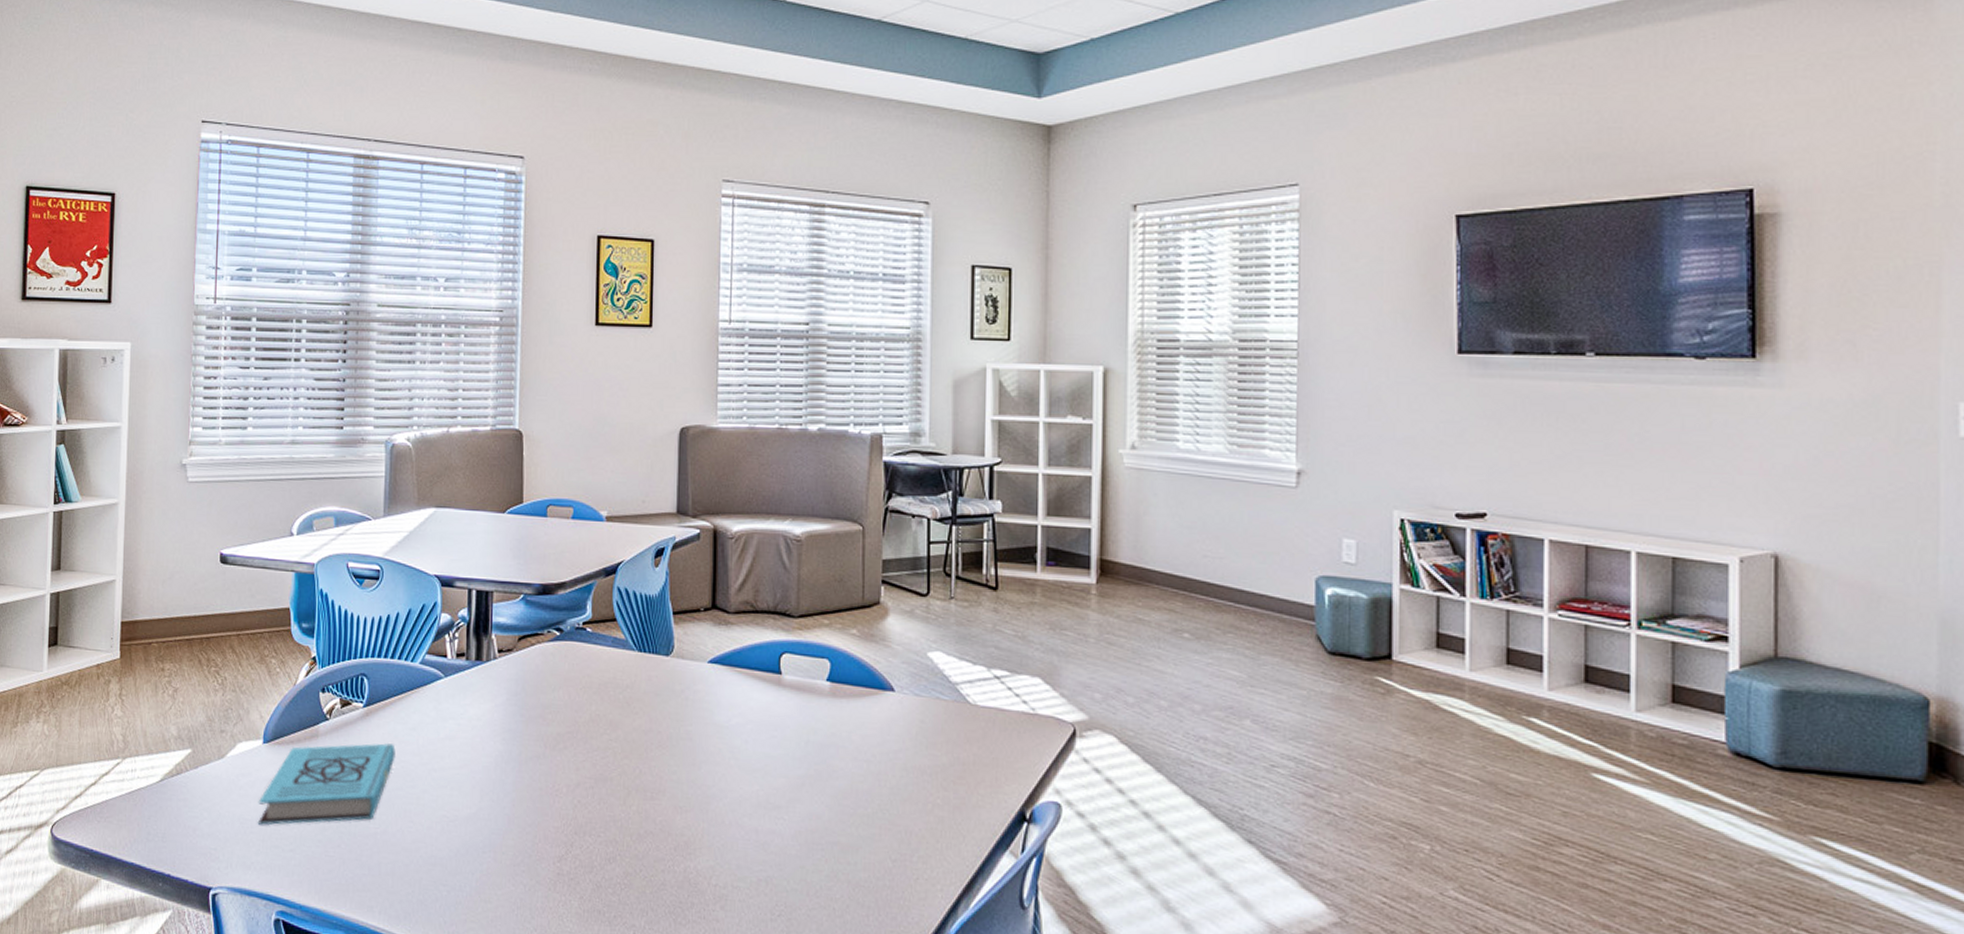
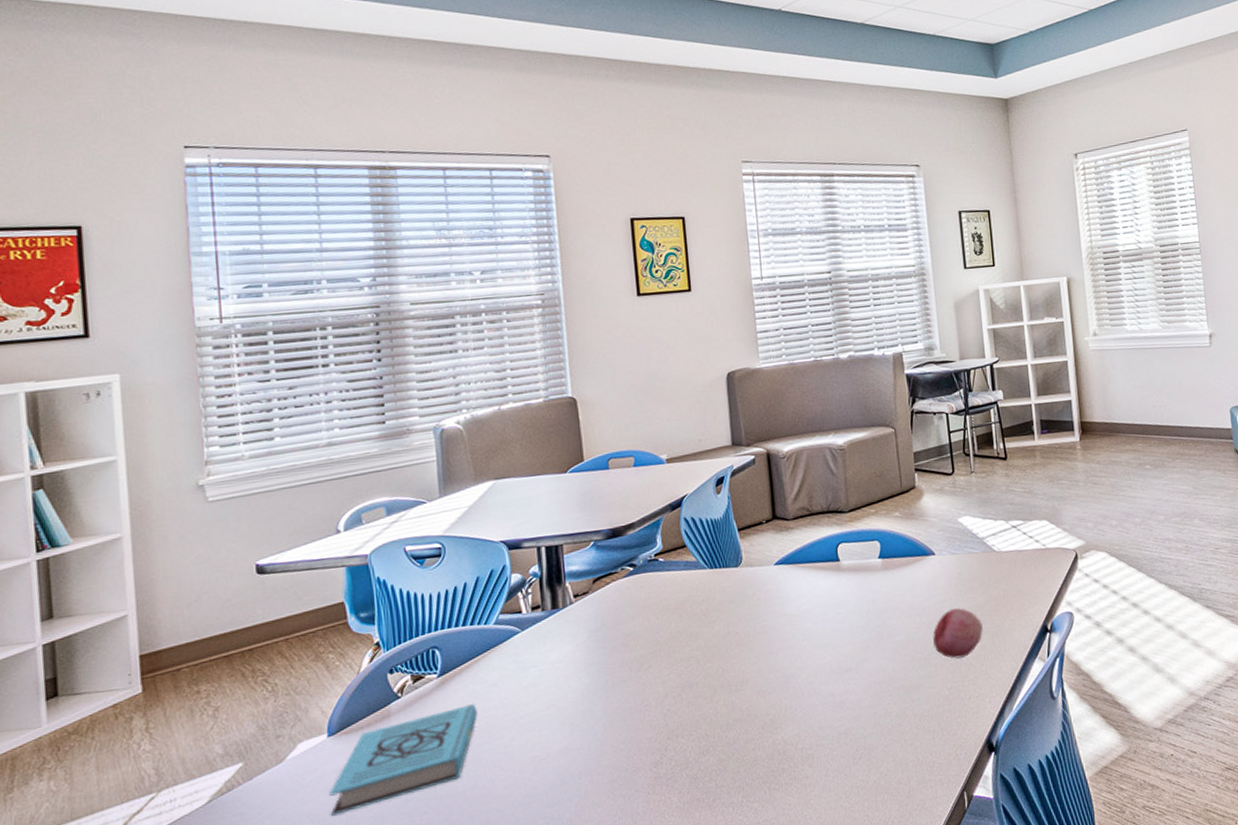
fruit: none [881,763,943,827] -> present [933,608,983,659]

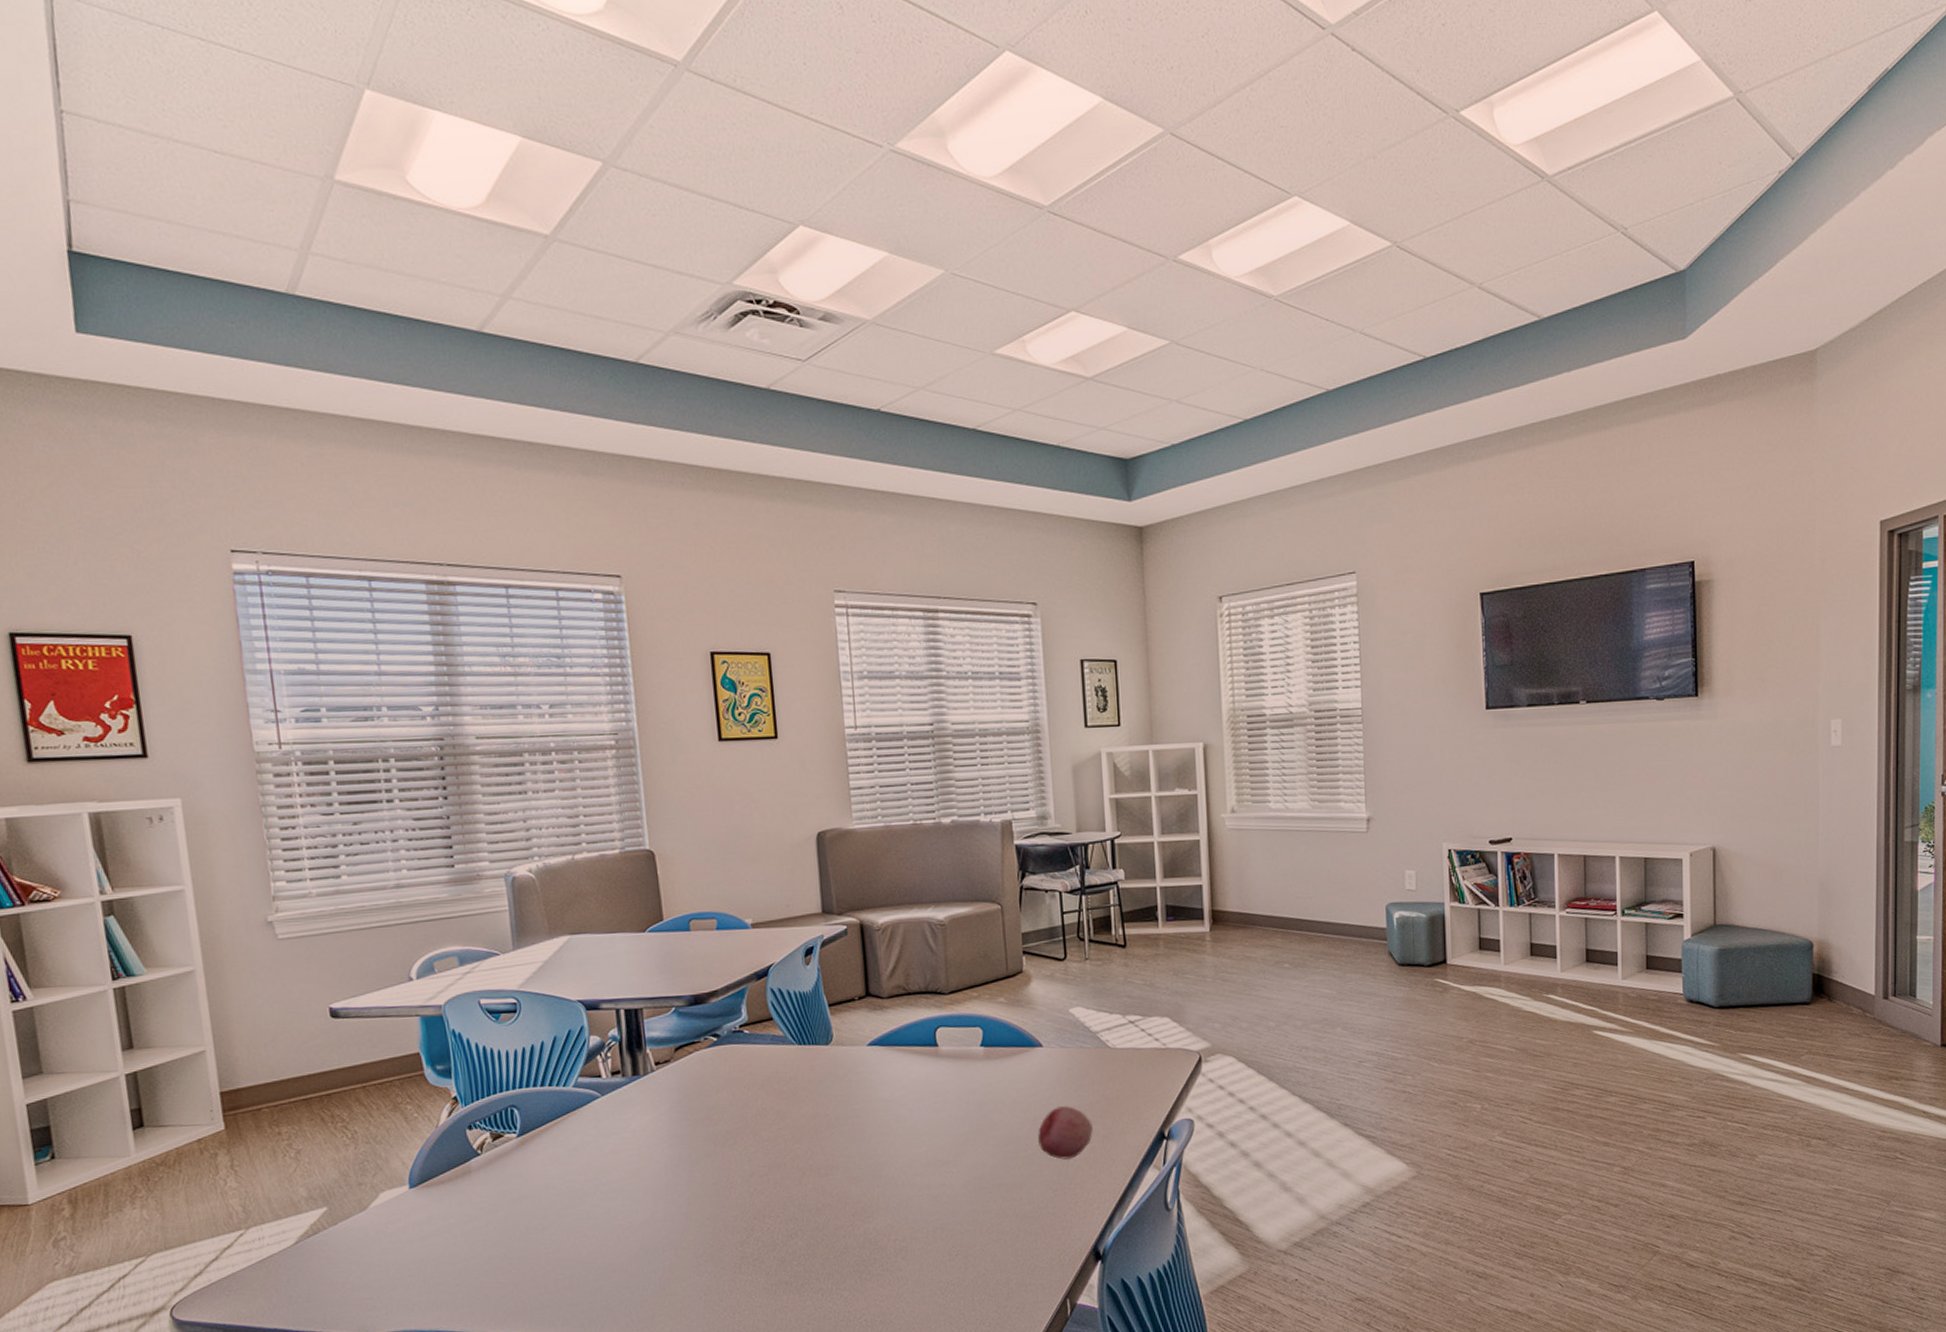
book: present [328,704,478,816] -> none [412,1167,559,1267]

